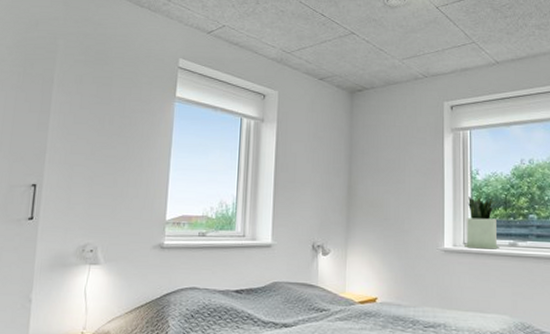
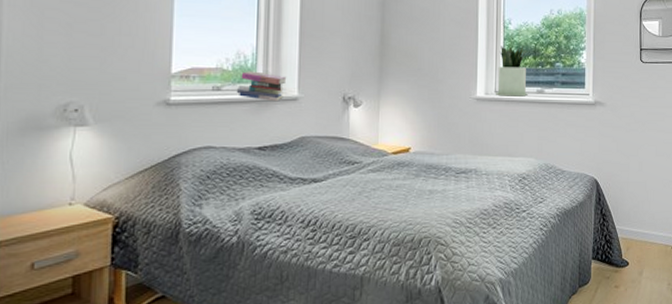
books: none [218,219,262,248] -> present [236,71,287,102]

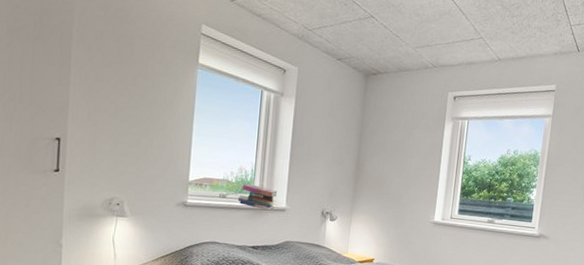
planter: present [495,46,529,97] -> none [450,179,481,225]

